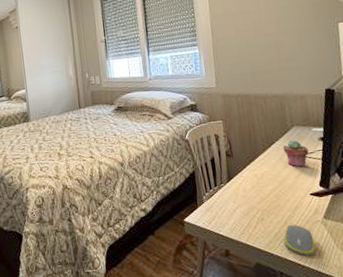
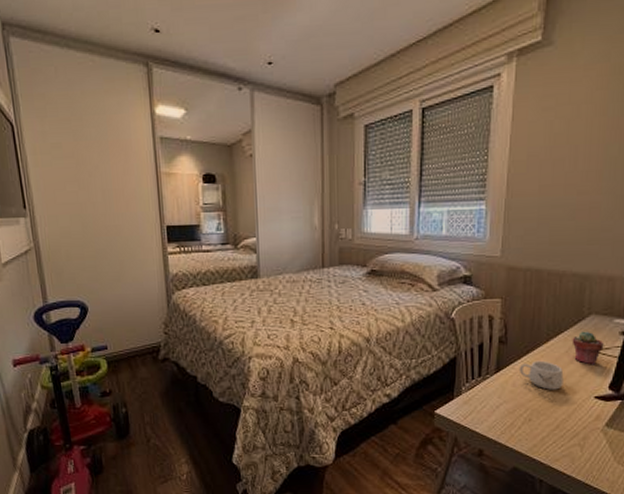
mug: none [245,167,283,192] -> present [519,360,564,390]
computer mouse: present [283,225,316,257] -> none [551,430,588,466]

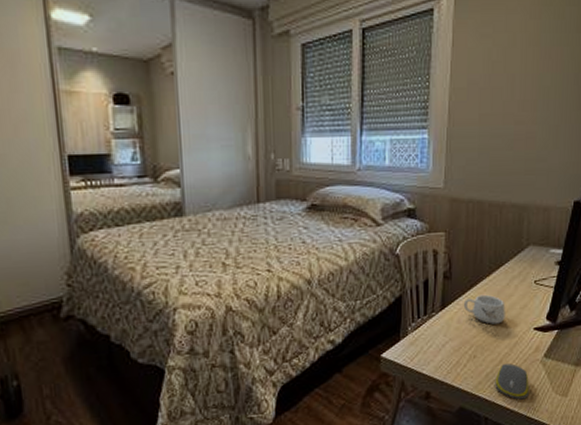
computer mouse: none [551,430,588,466] -> present [495,364,529,400]
potted succulent: present [572,331,604,365] -> none [512,262,541,297]

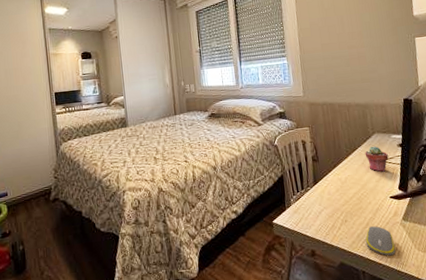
mug: present [463,294,505,324] -> none [330,172,365,195]
potted succulent: none [512,262,541,297] -> present [365,146,389,172]

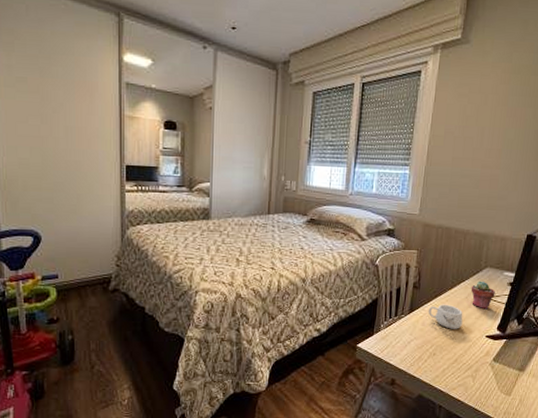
mug: none [330,172,365,195] -> present [428,304,463,329]
computer mouse: present [365,226,396,256] -> none [449,363,479,394]

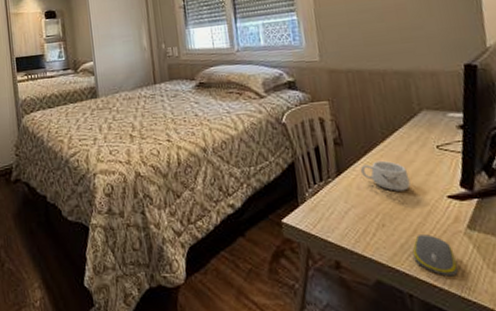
computer mouse: none [449,363,479,394] -> present [412,234,458,277]
potted succulent: present [470,281,495,310] -> none [408,127,444,163]

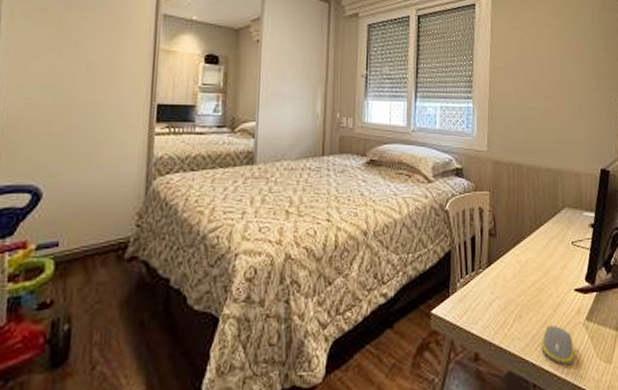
mug: present [360,160,411,191] -> none [508,253,547,284]

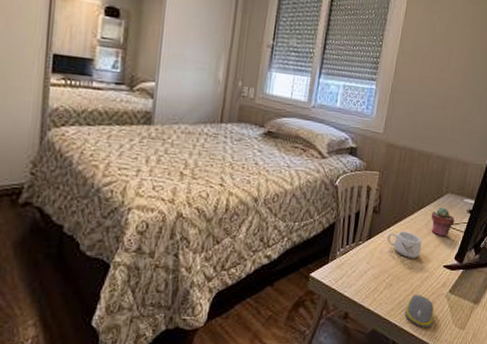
mug: none [508,253,547,284] -> present [386,231,422,258]
potted succulent: none [551,223,578,257] -> present [431,207,455,238]

